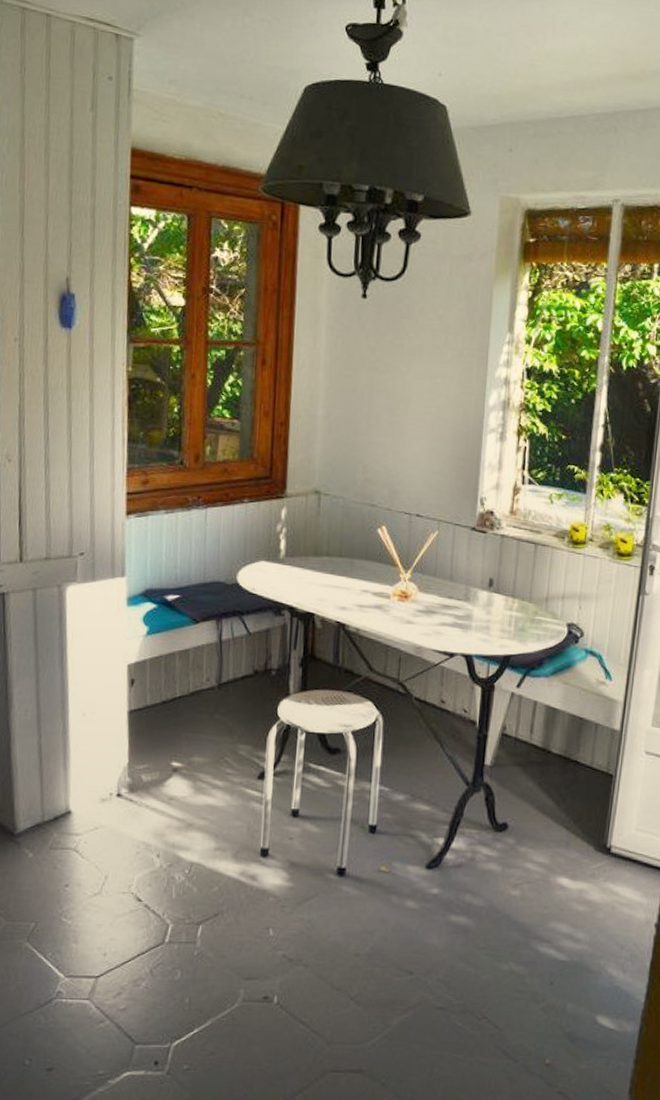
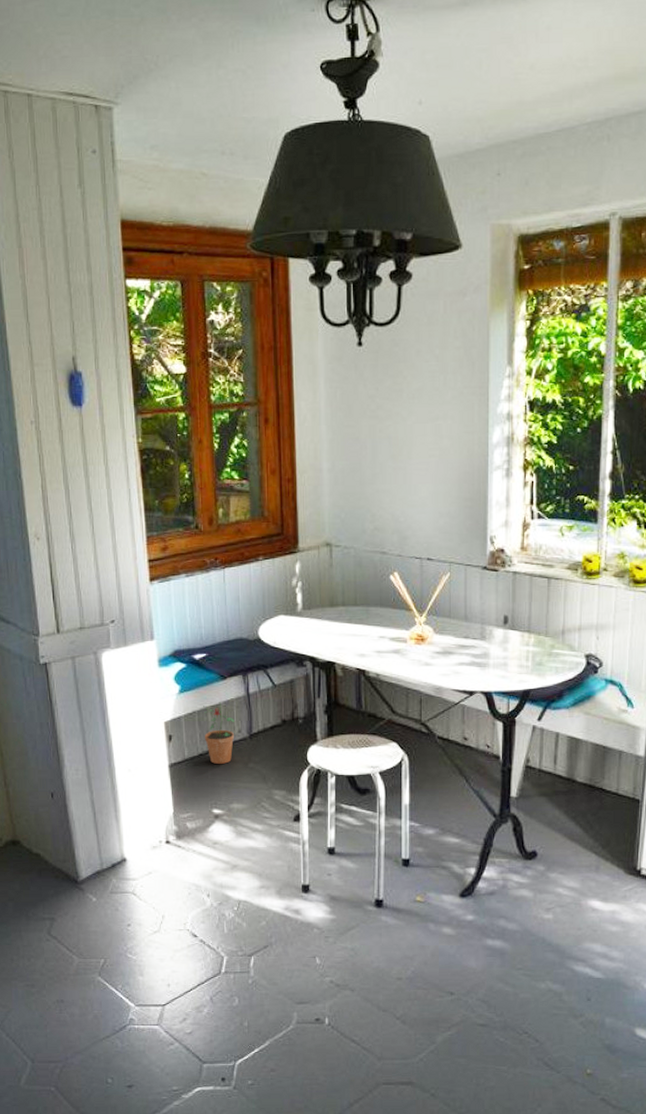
potted plant: none [170,647,204,713] -> present [203,702,235,764]

